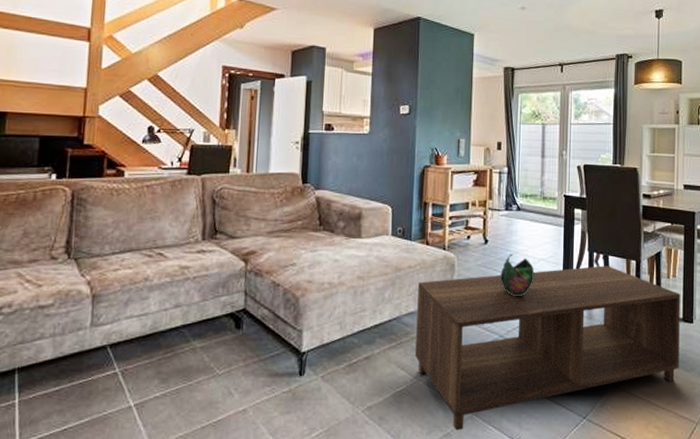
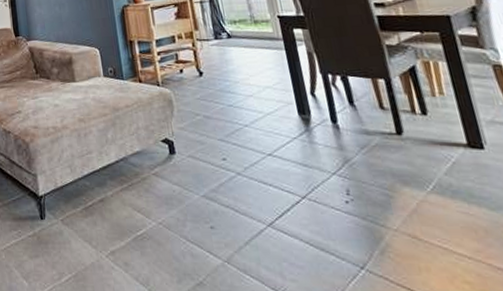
coffee table: present [415,266,680,431] -> none [139,88,480,280]
decorative bowl: present [499,253,535,297] -> none [223,83,263,130]

